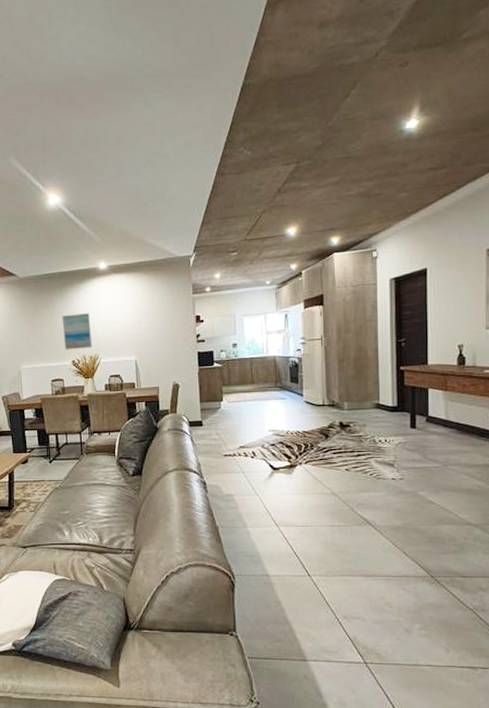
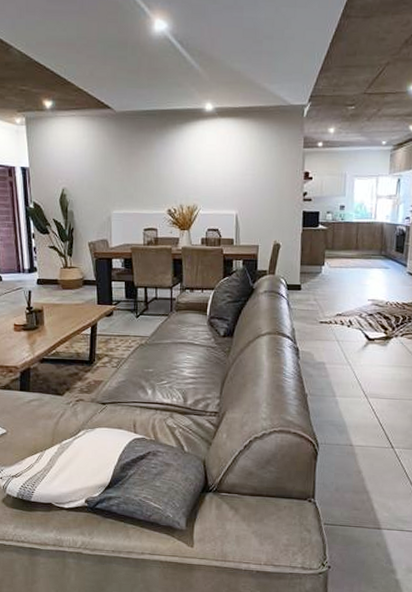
wall art: present [62,312,93,350] -> none [160,158,192,198]

